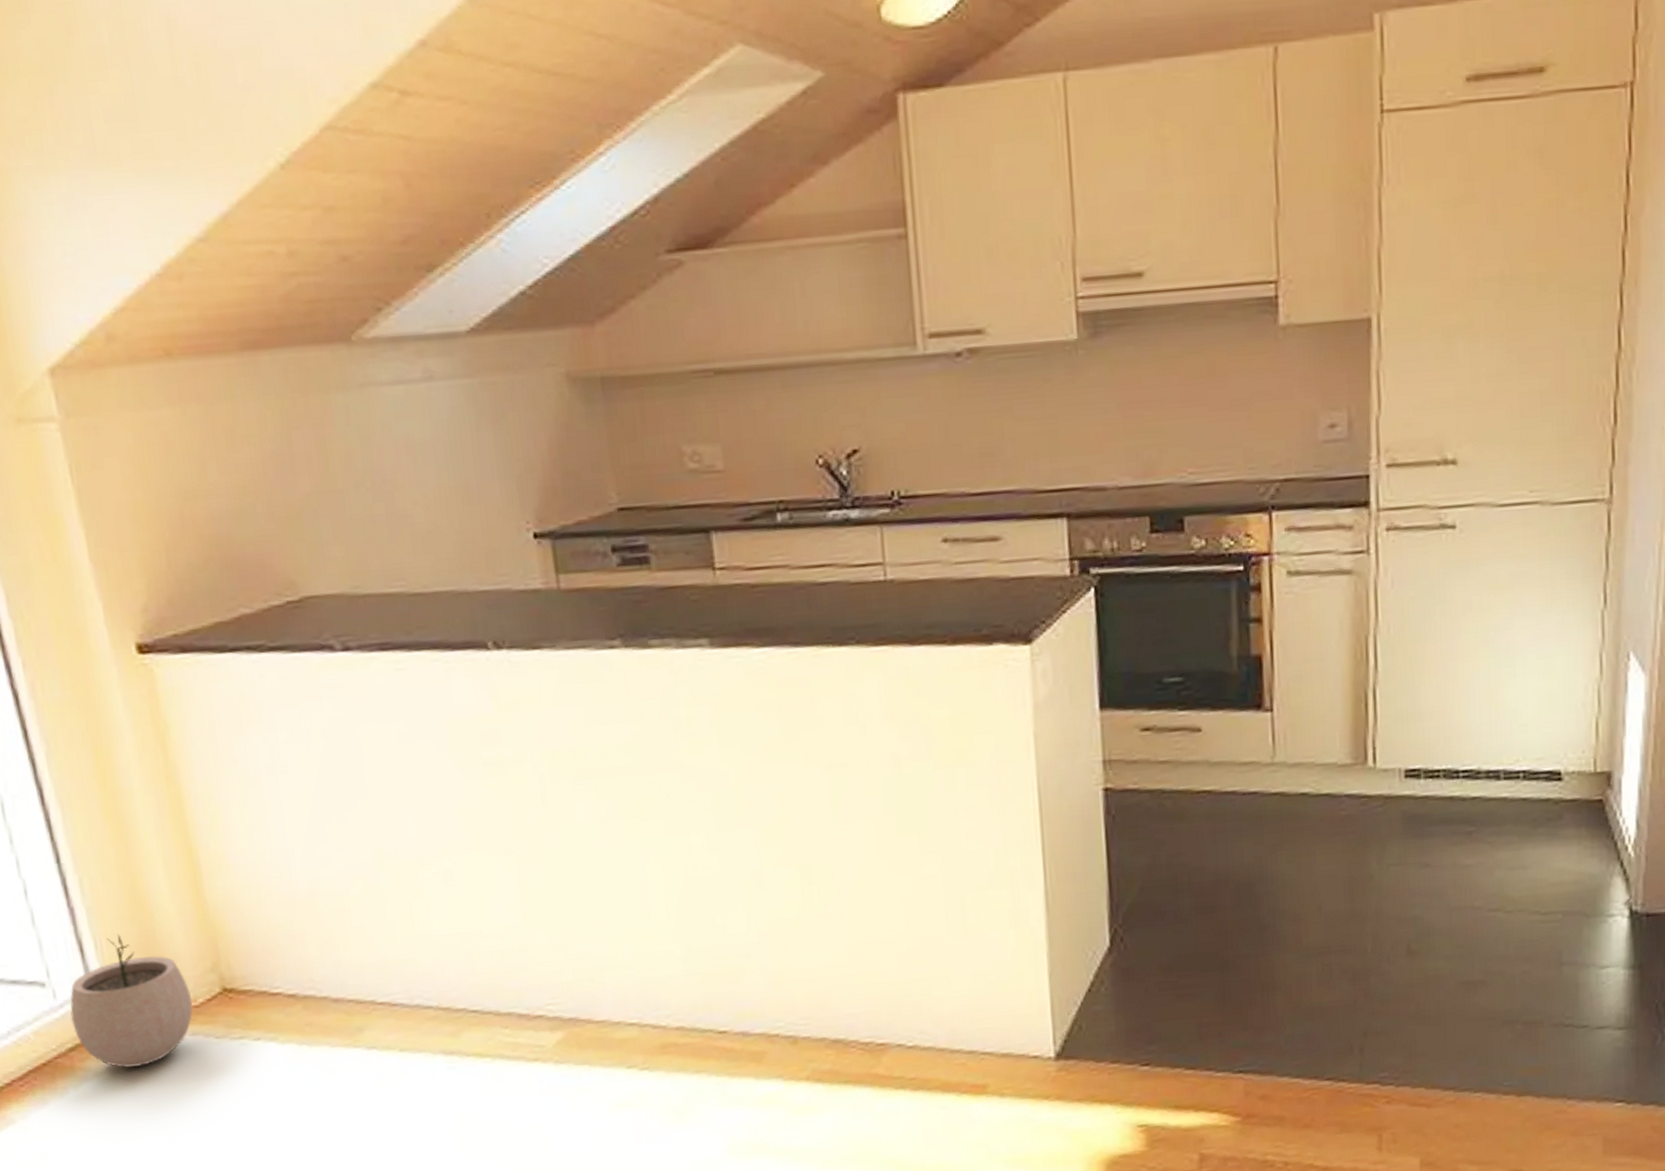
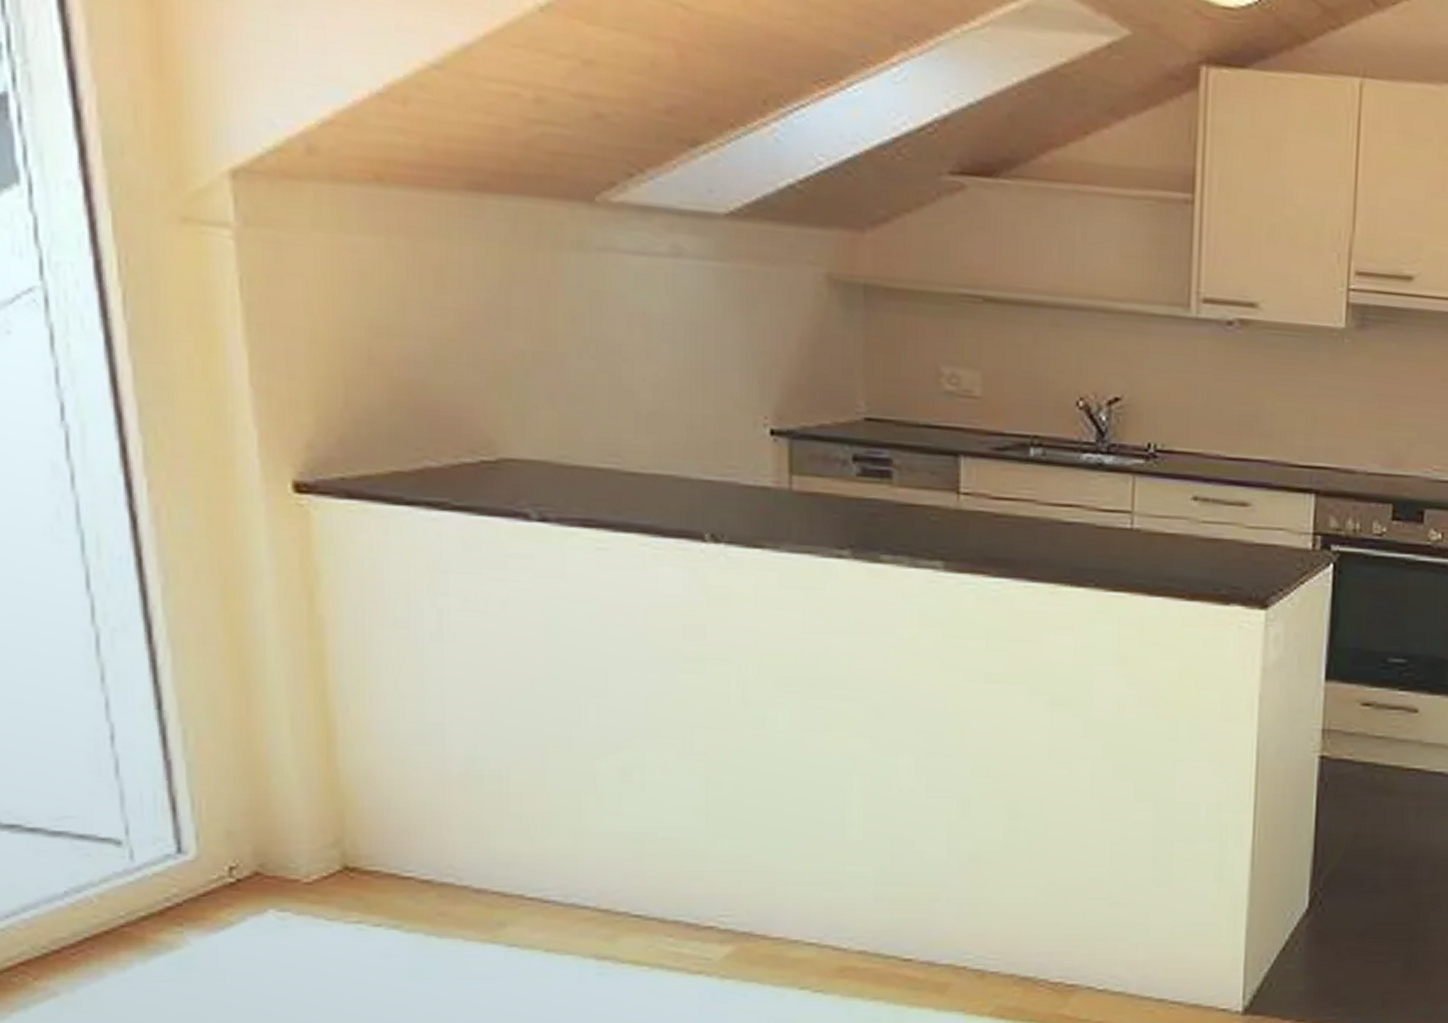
plant pot: present [70,933,194,1069] -> none [148,794,305,945]

